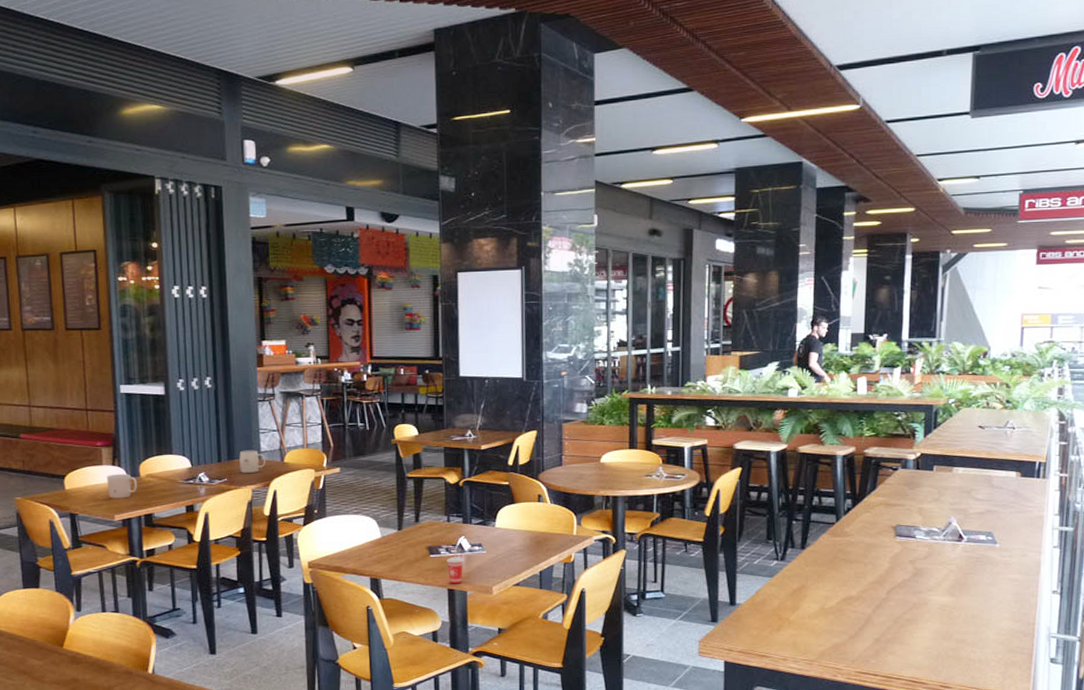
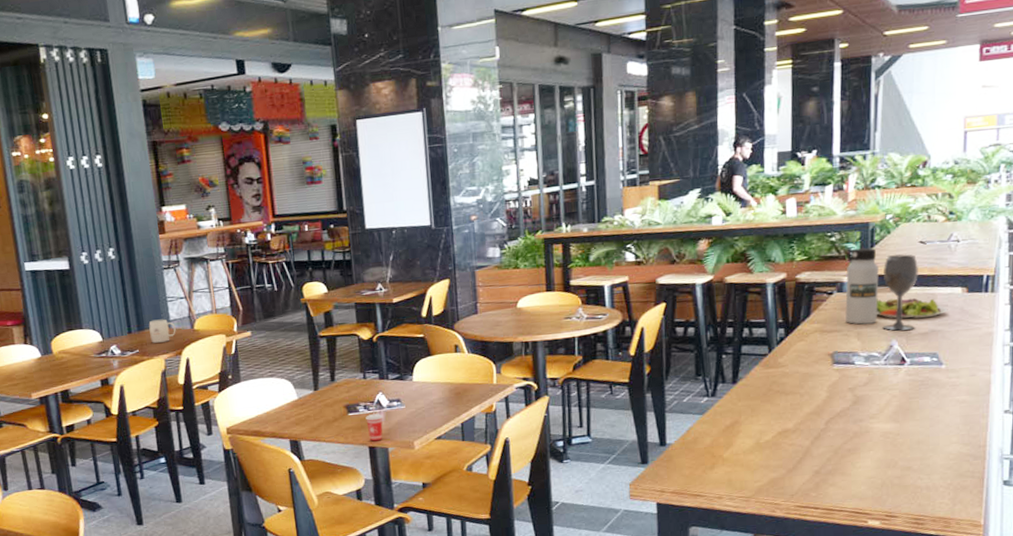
mug: present [107,473,138,499] -> none [20,351,52,378]
water bottle: none [909,428,940,501] -> present [845,247,879,325]
salad plate: none [937,477,1003,499] -> present [876,298,948,319]
wine glass: none [942,437,977,509] -> present [882,254,918,331]

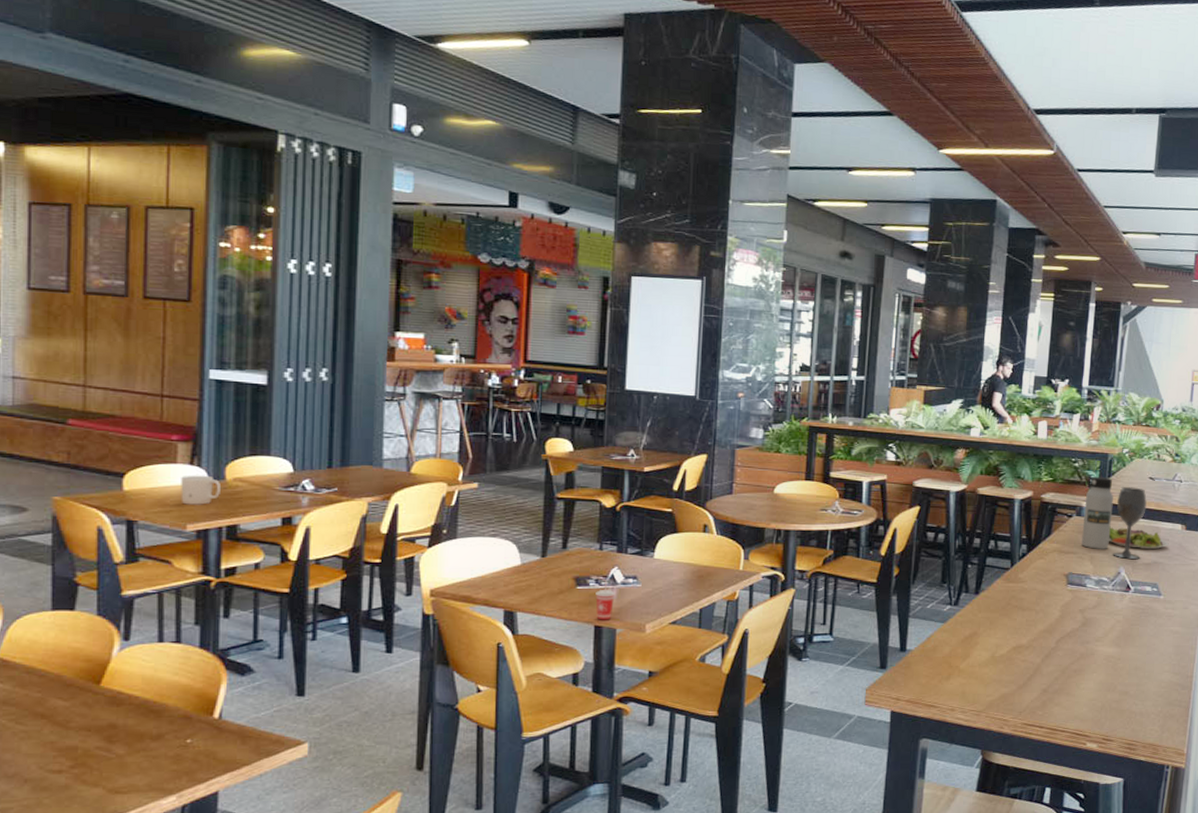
mug: none [20,351,52,378] -> present [181,475,222,505]
mug: present [148,319,176,343] -> none [355,456,388,483]

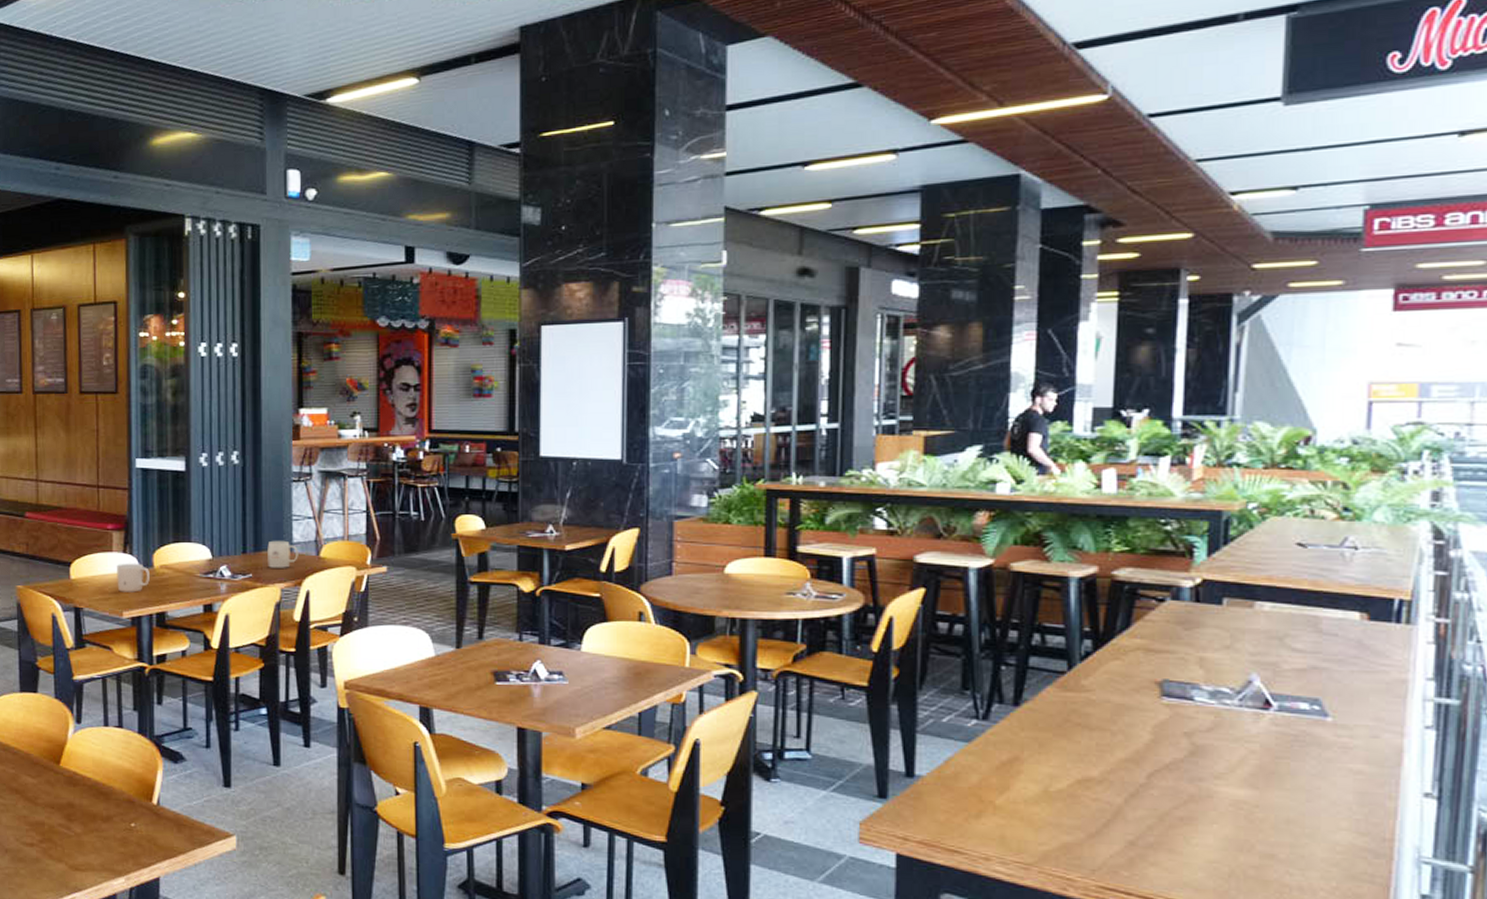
mug: none [355,456,388,483] -> present [267,540,298,568]
beverage cup: present [592,576,615,620] -> none [512,670,539,722]
water bottle: present [1081,476,1113,549] -> none [1183,543,1234,647]
salad plate: present [1108,526,1169,550] -> none [1228,614,1338,649]
wine glass: present [1113,487,1147,560] -> none [1237,558,1294,663]

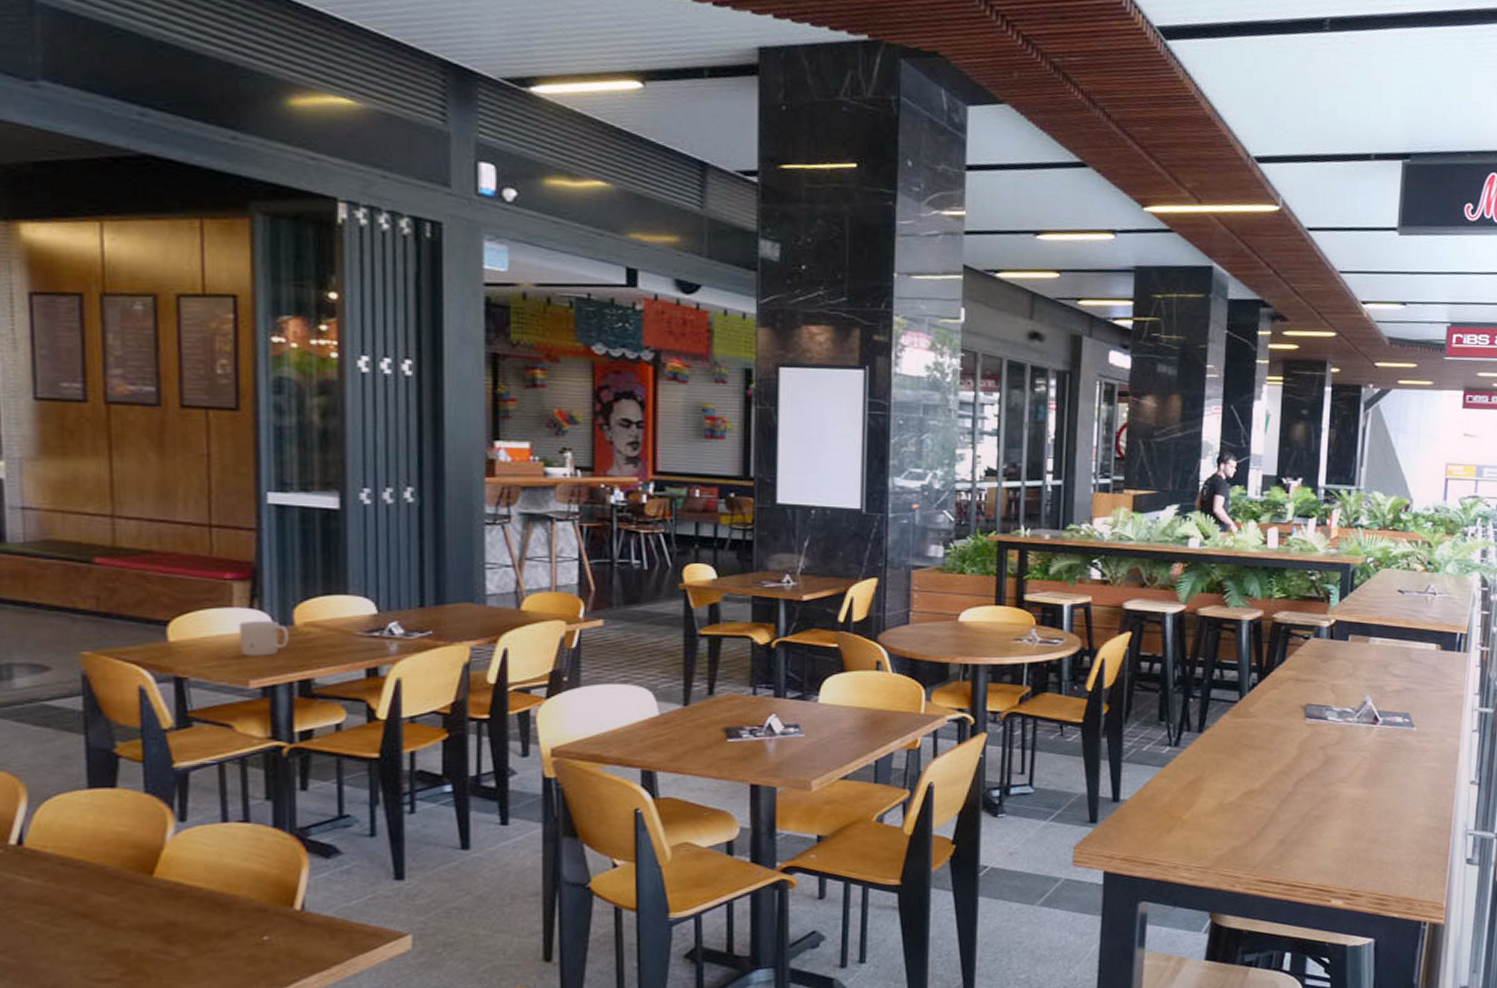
mug: present [267,540,298,568] -> none [453,592,493,624]

